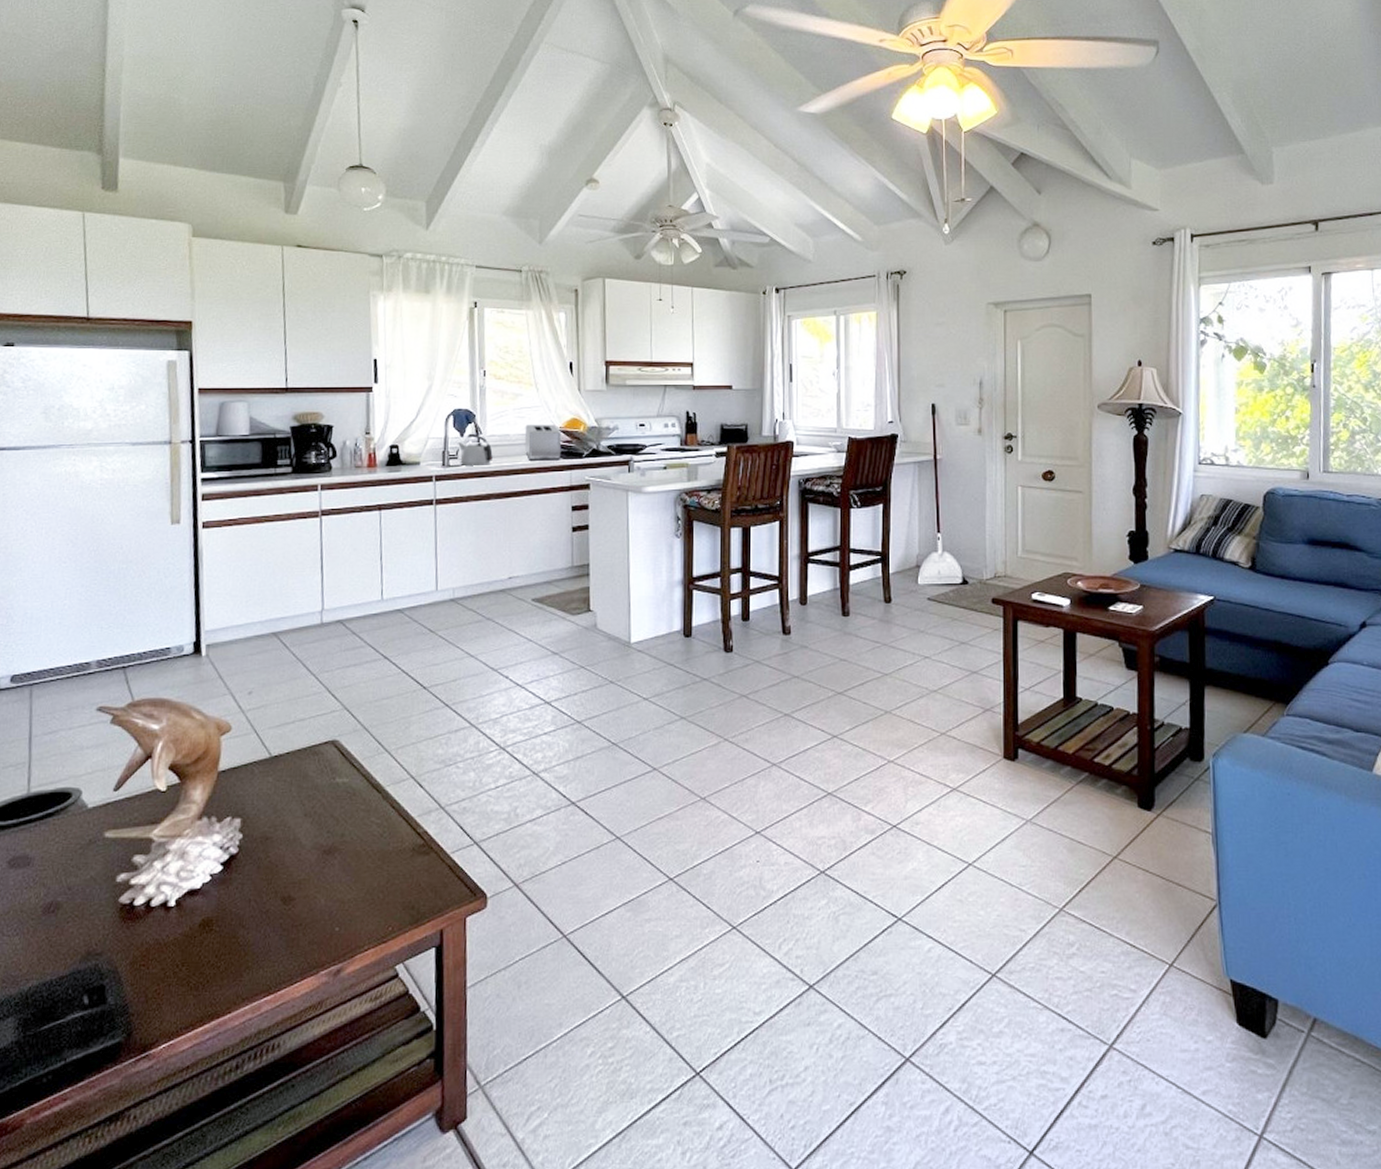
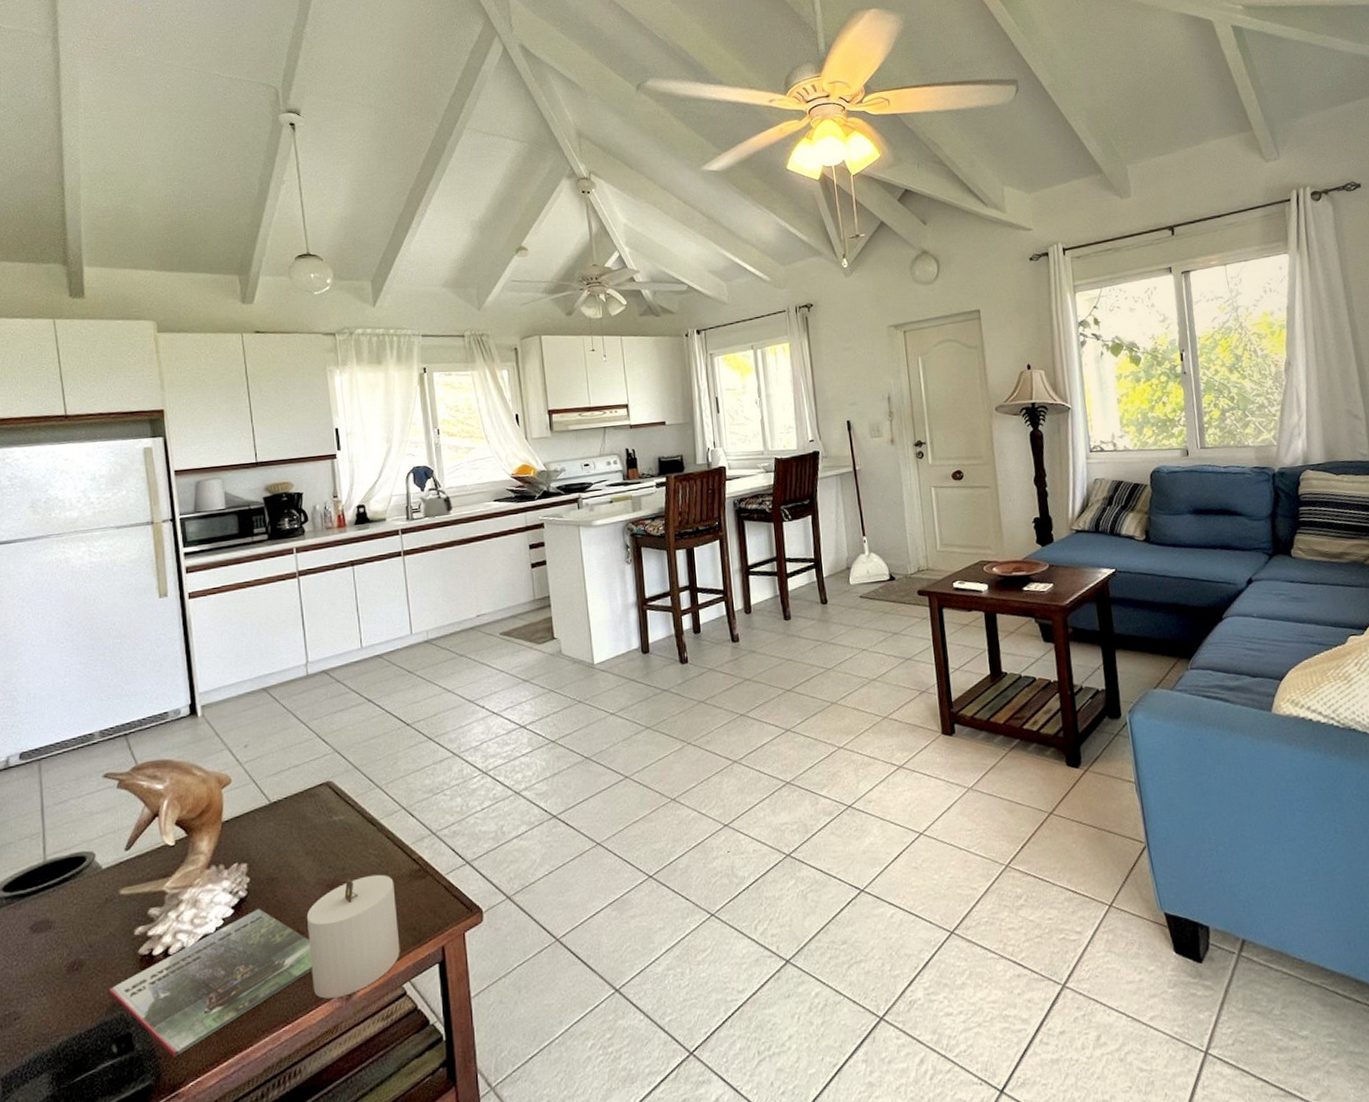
magazine: none [84,868,302,1016] -> present [108,909,313,1058]
candle: none [299,845,396,973] -> present [306,874,400,999]
toaster: present [524,424,562,461] -> none [479,472,516,507]

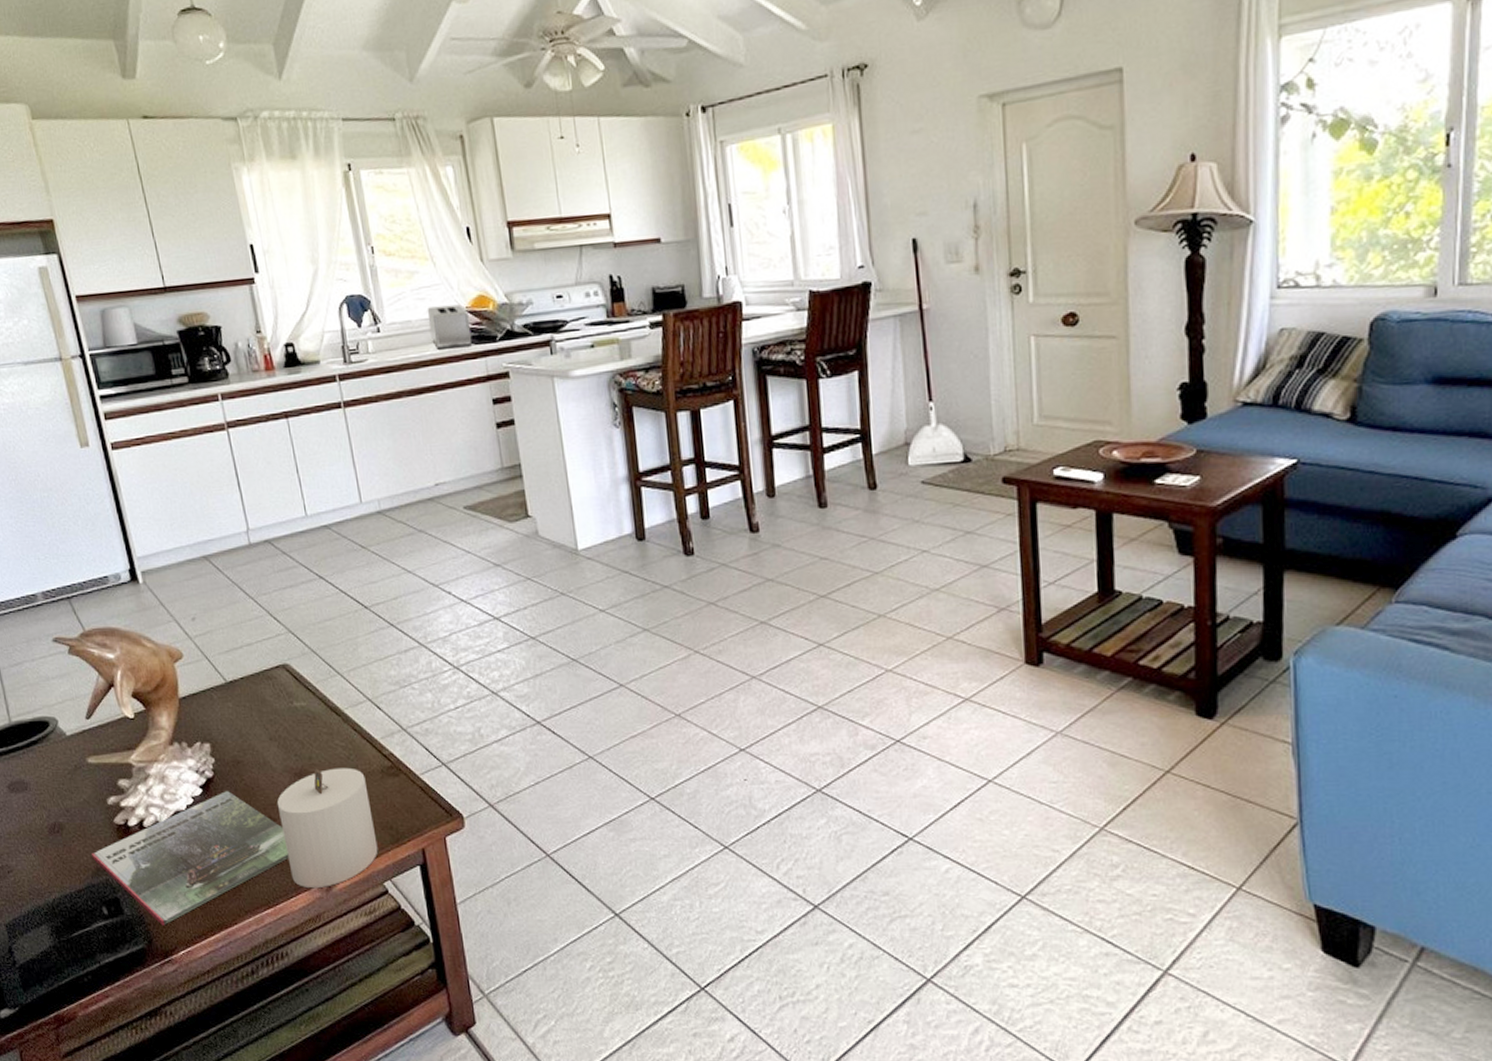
kettle: present [420,487,453,518] -> none [357,322,397,362]
toaster: none [479,472,516,507] -> present [427,304,473,350]

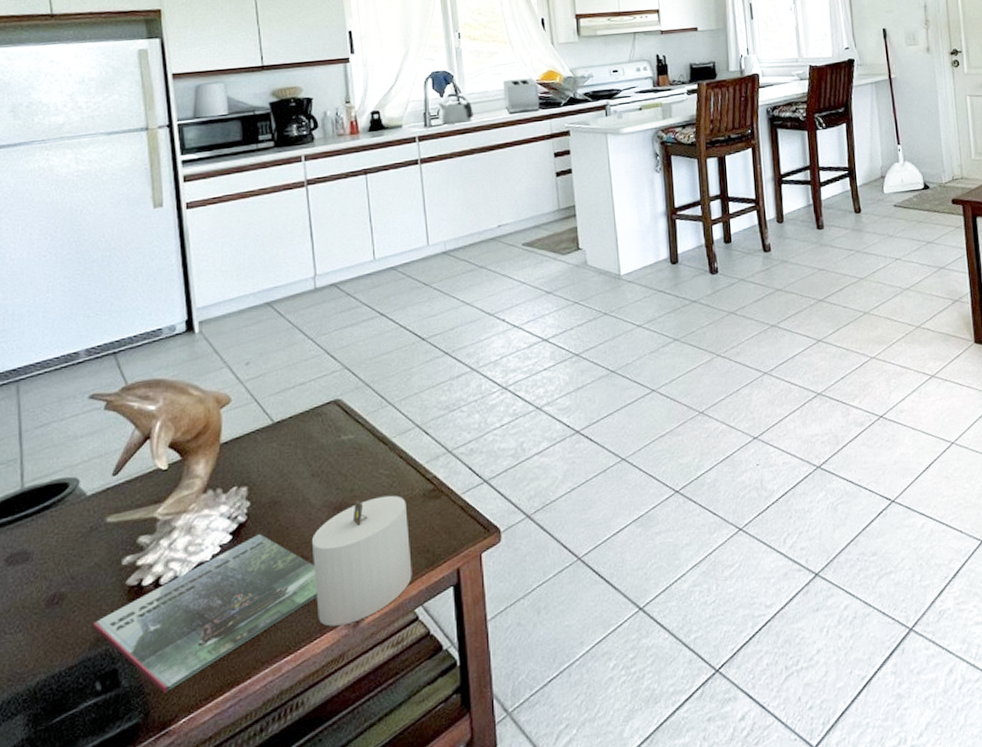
kettle: none [357,322,397,362] -> present [438,93,473,125]

